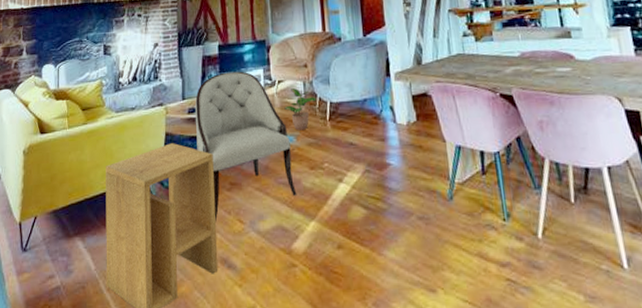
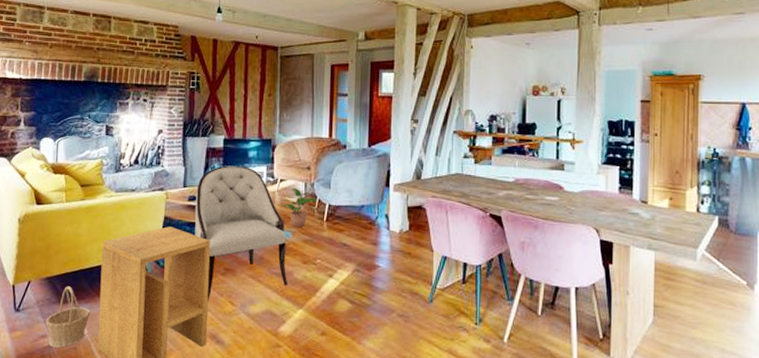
basket: none [53,218,97,289] -> present [45,286,91,348]

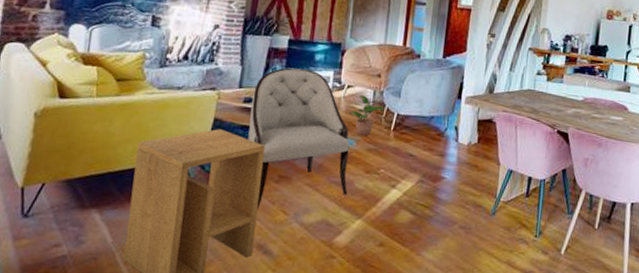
basket: present [45,286,91,348] -> none [60,190,118,258]

